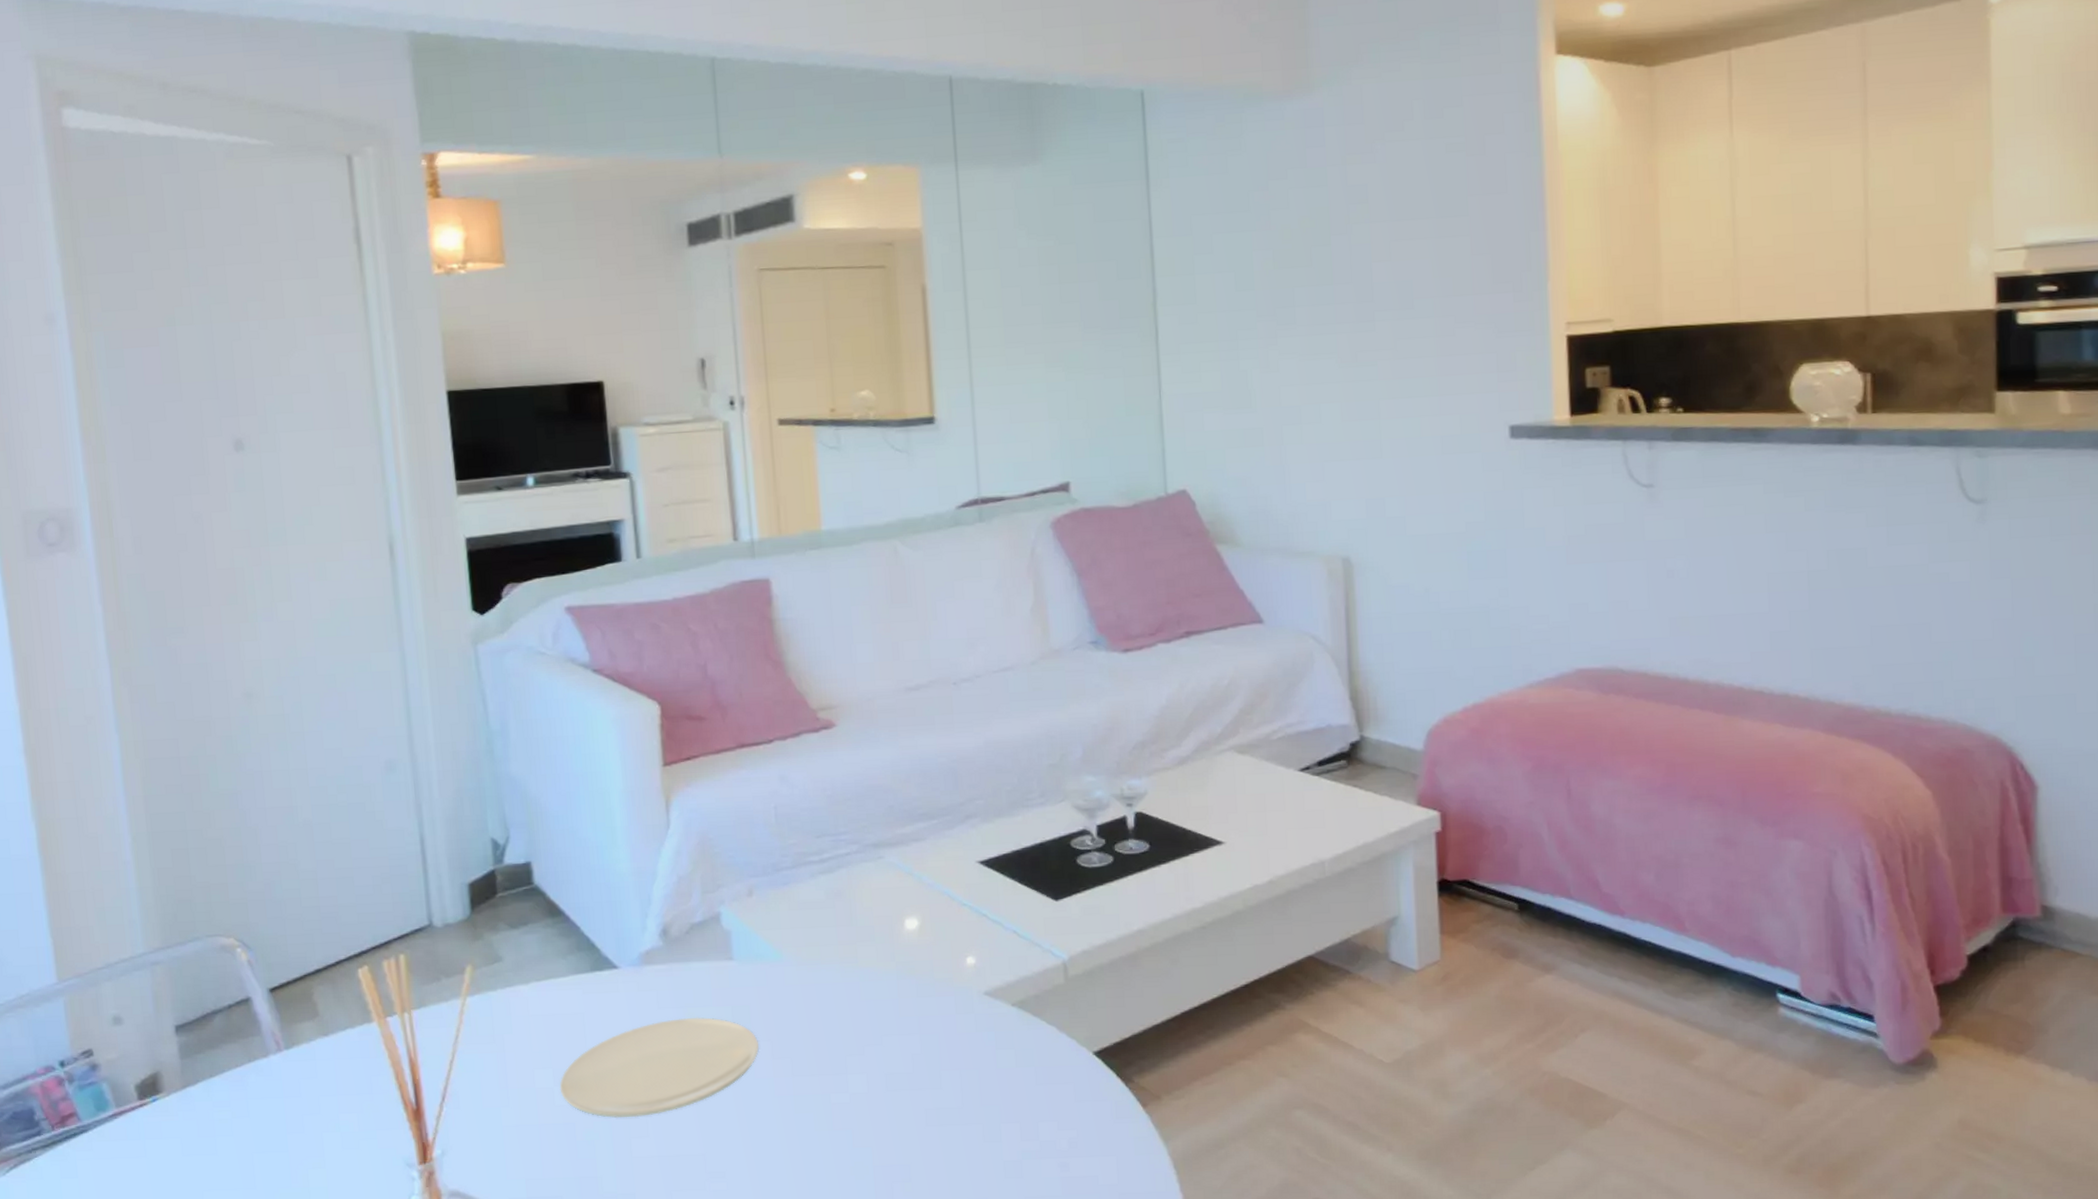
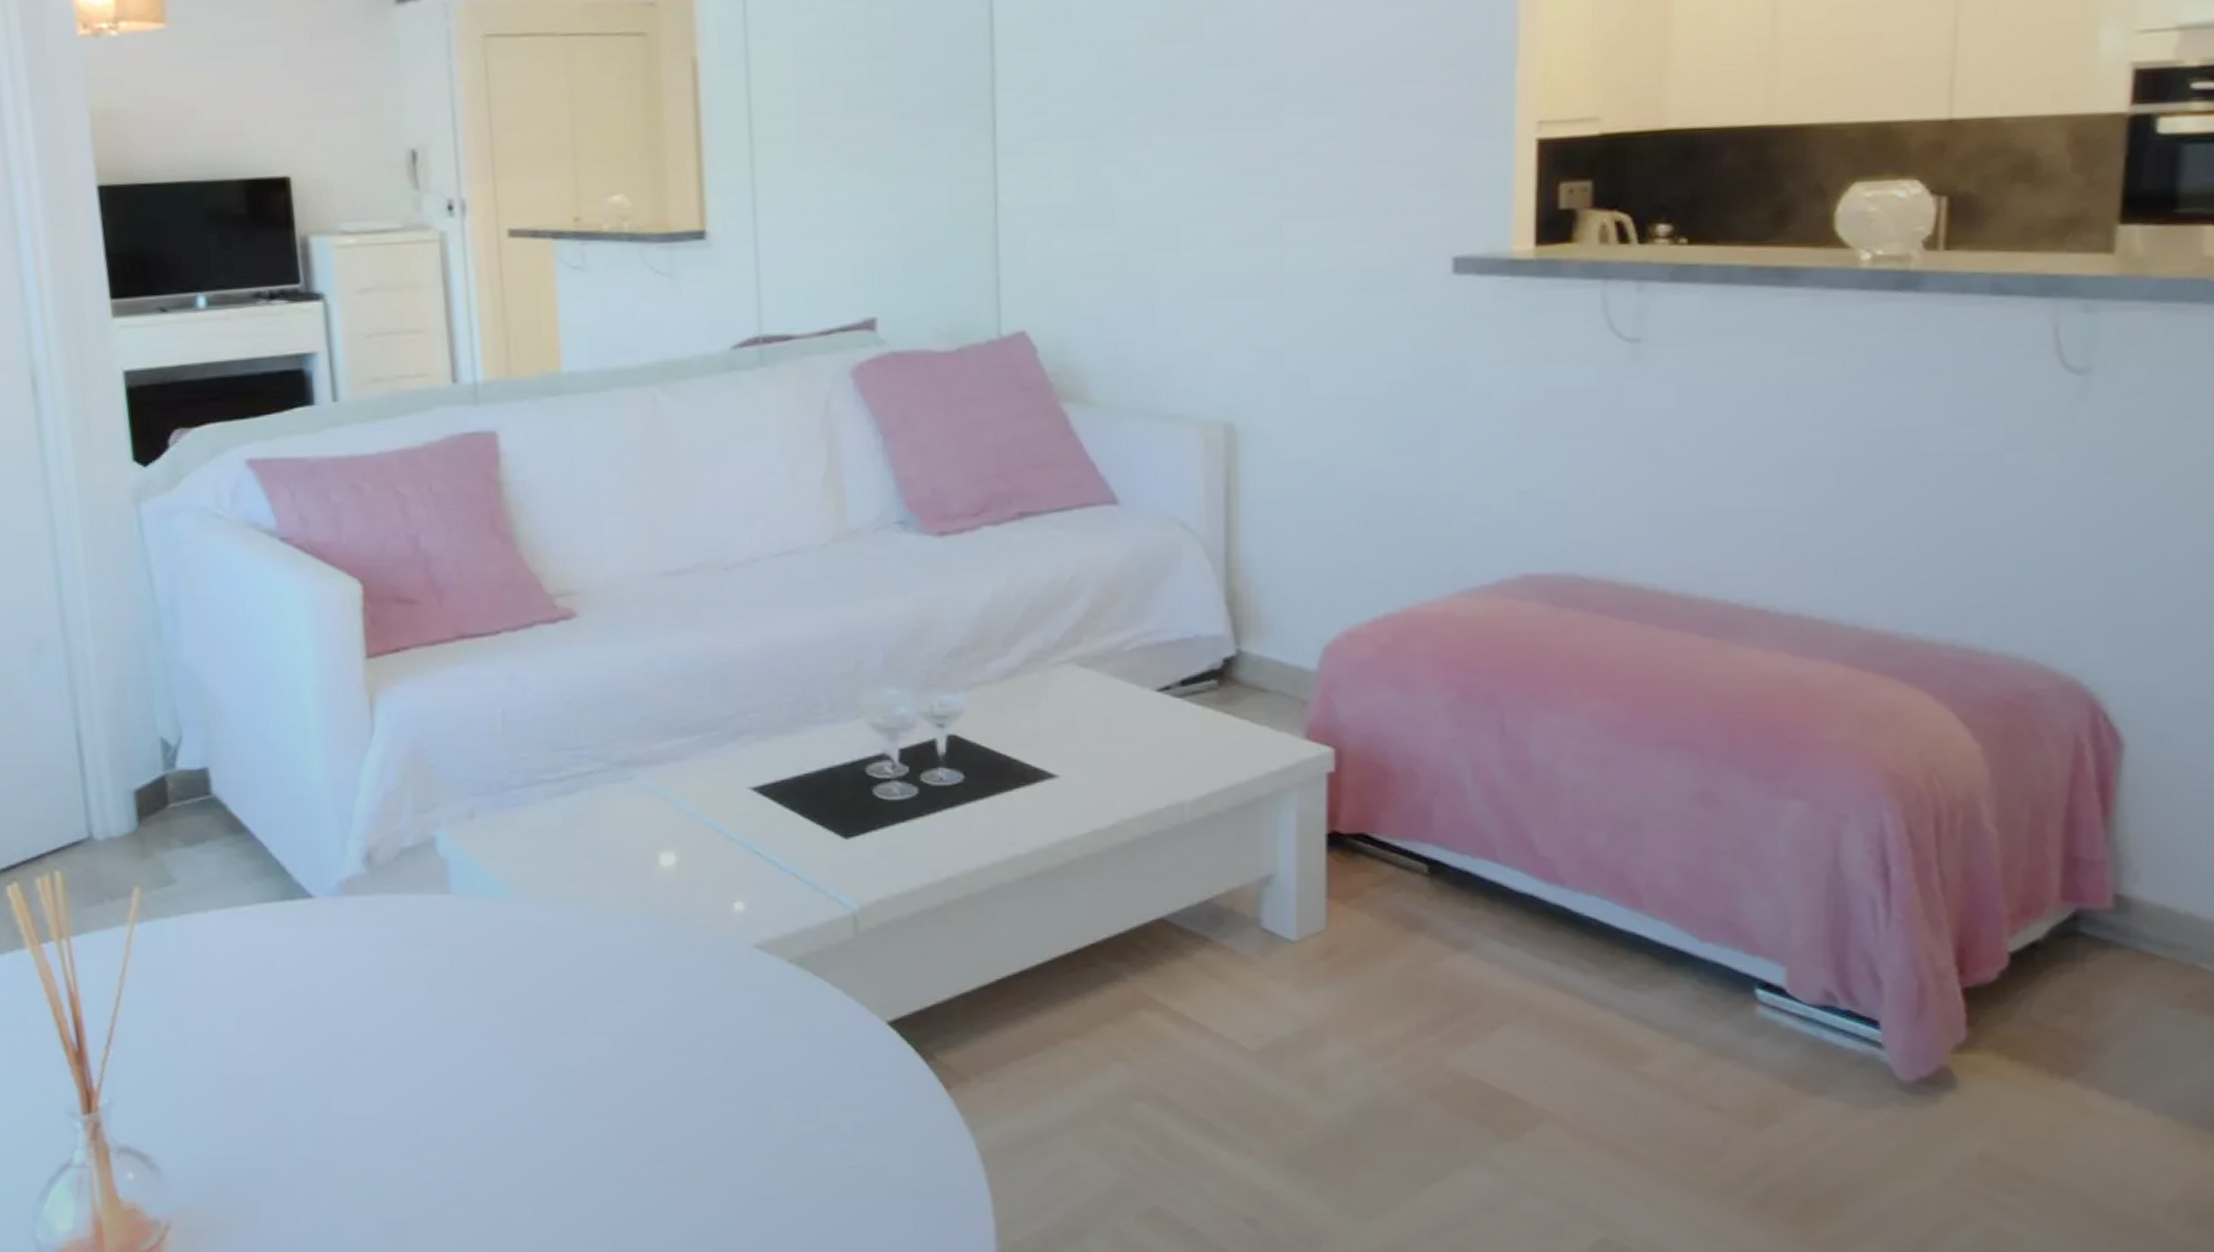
plate: present [559,1017,759,1119] -> none [245,959,482,1073]

